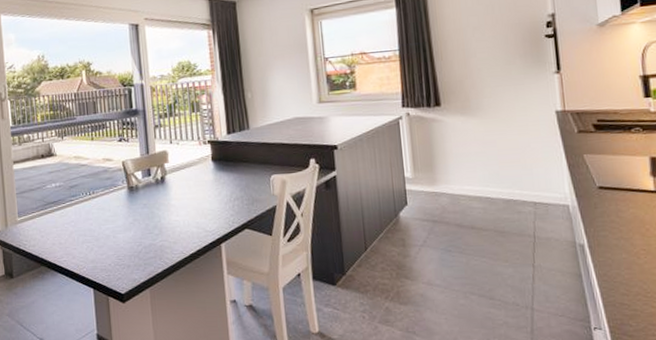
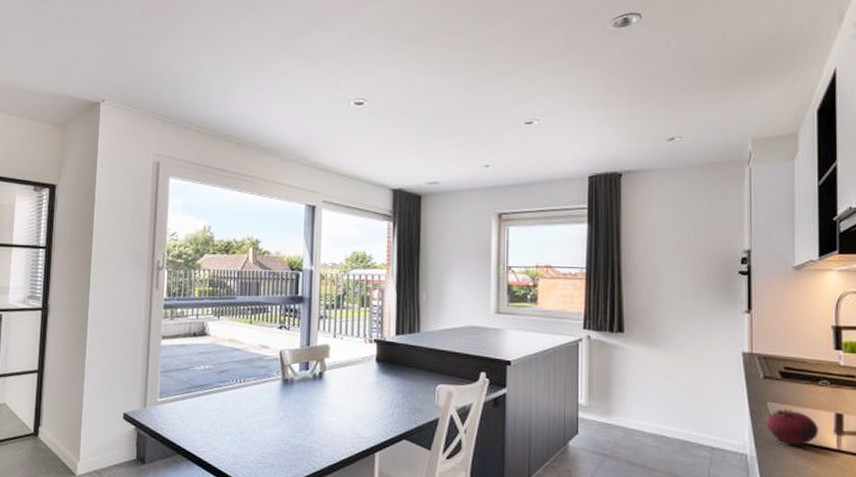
fruit: none [585,158,636,192] -> present [767,409,819,446]

